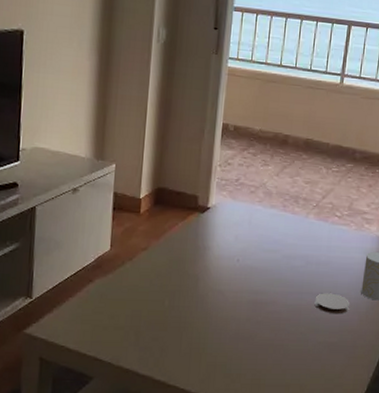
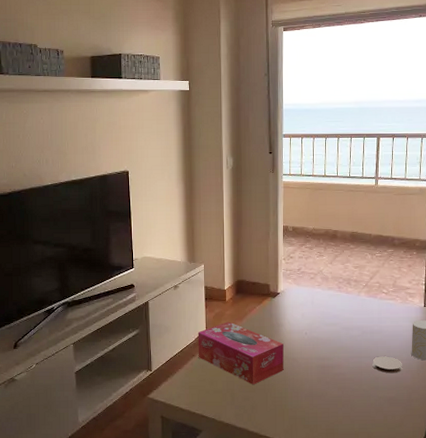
tissue box: none [97,240,209,321] -> present [197,322,284,384]

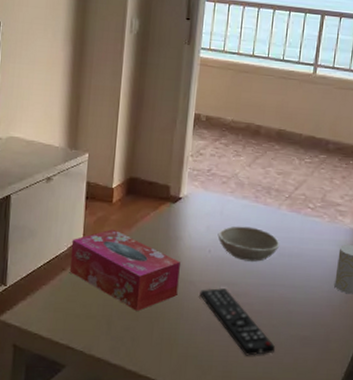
remote control: none [301,362,368,416] -> present [199,288,276,356]
bowl: none [311,312,363,339] -> present [217,226,280,262]
coaster: present [372,356,402,374] -> none [286,285,323,308]

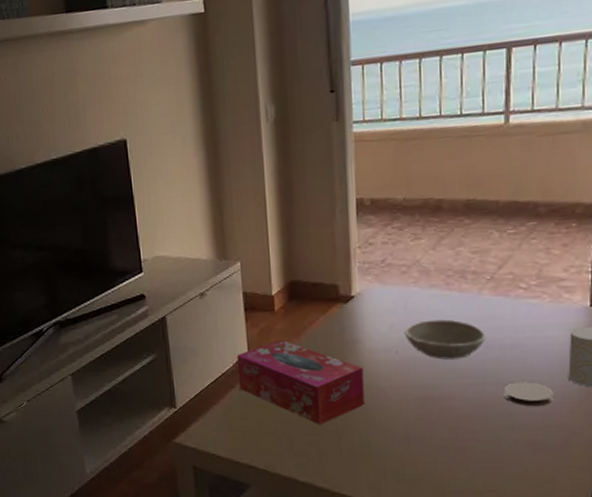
remote control: present [199,288,276,356] -> none [391,393,497,467]
coaster: none [286,285,323,308] -> present [503,381,553,407]

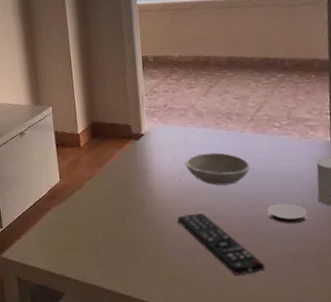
tissue box: present [236,339,365,424] -> none [50,170,156,240]
remote control: none [391,393,497,467] -> present [177,213,265,275]

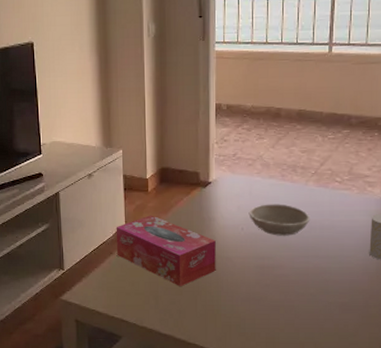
tissue box: none [50,170,156,240] -> present [116,215,216,286]
remote control: present [177,213,265,275] -> none [237,262,315,323]
coaster: present [267,203,307,224] -> none [322,256,358,276]

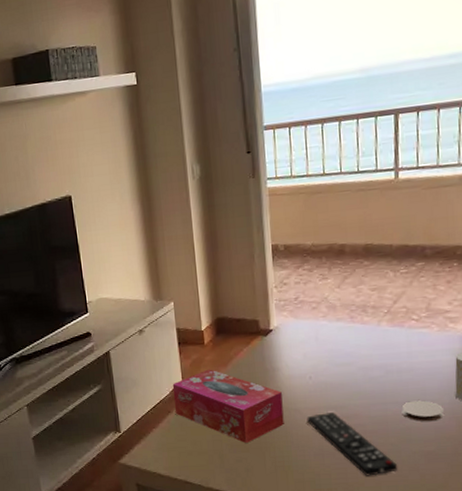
remote control: none [237,262,315,323] -> present [306,412,398,476]
bowl: present [248,204,310,236] -> none [316,348,386,383]
coaster: none [322,256,358,276] -> present [401,400,444,422]

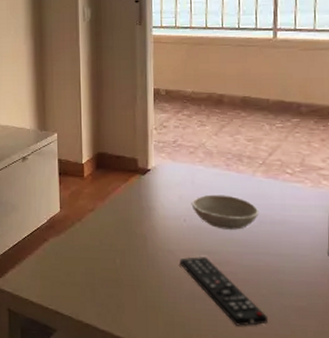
tissue box: present [172,369,284,443] -> none [50,202,157,279]
bowl: none [316,348,386,383] -> present [191,194,259,230]
coaster: present [401,400,444,422] -> none [274,253,315,277]

